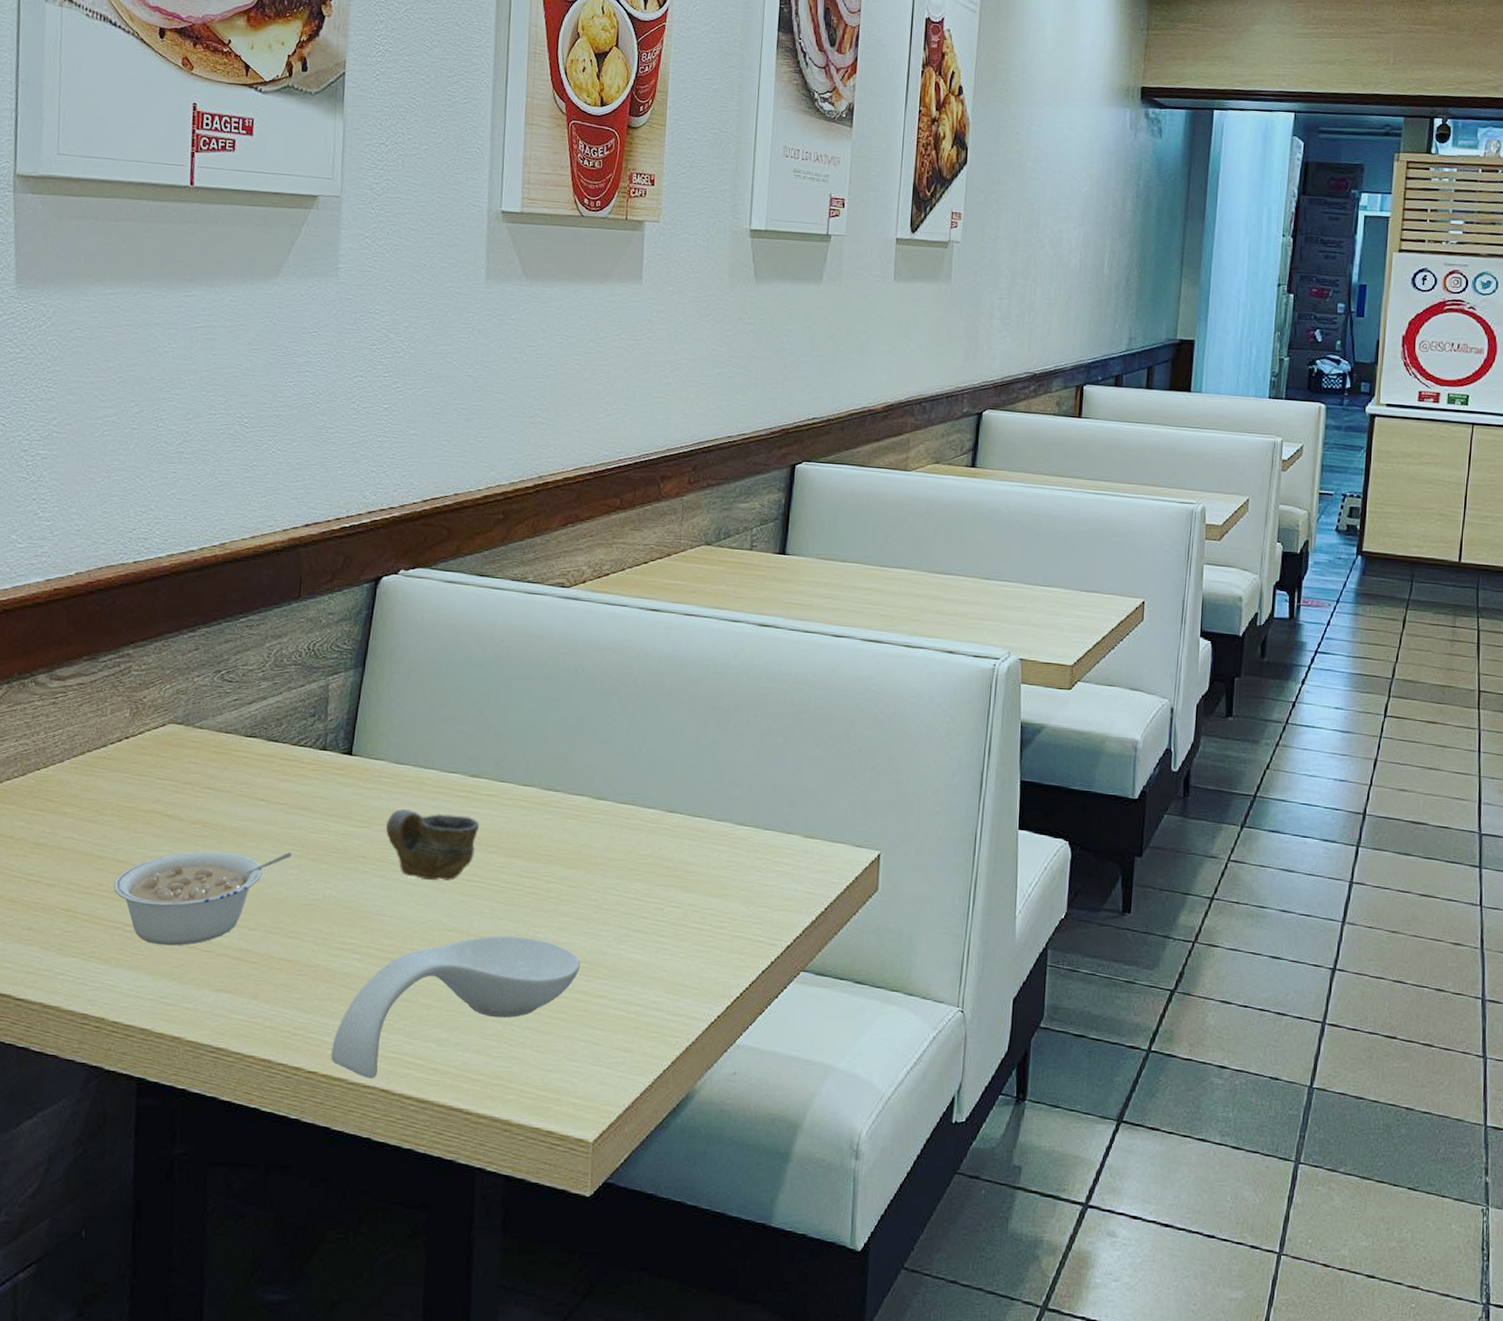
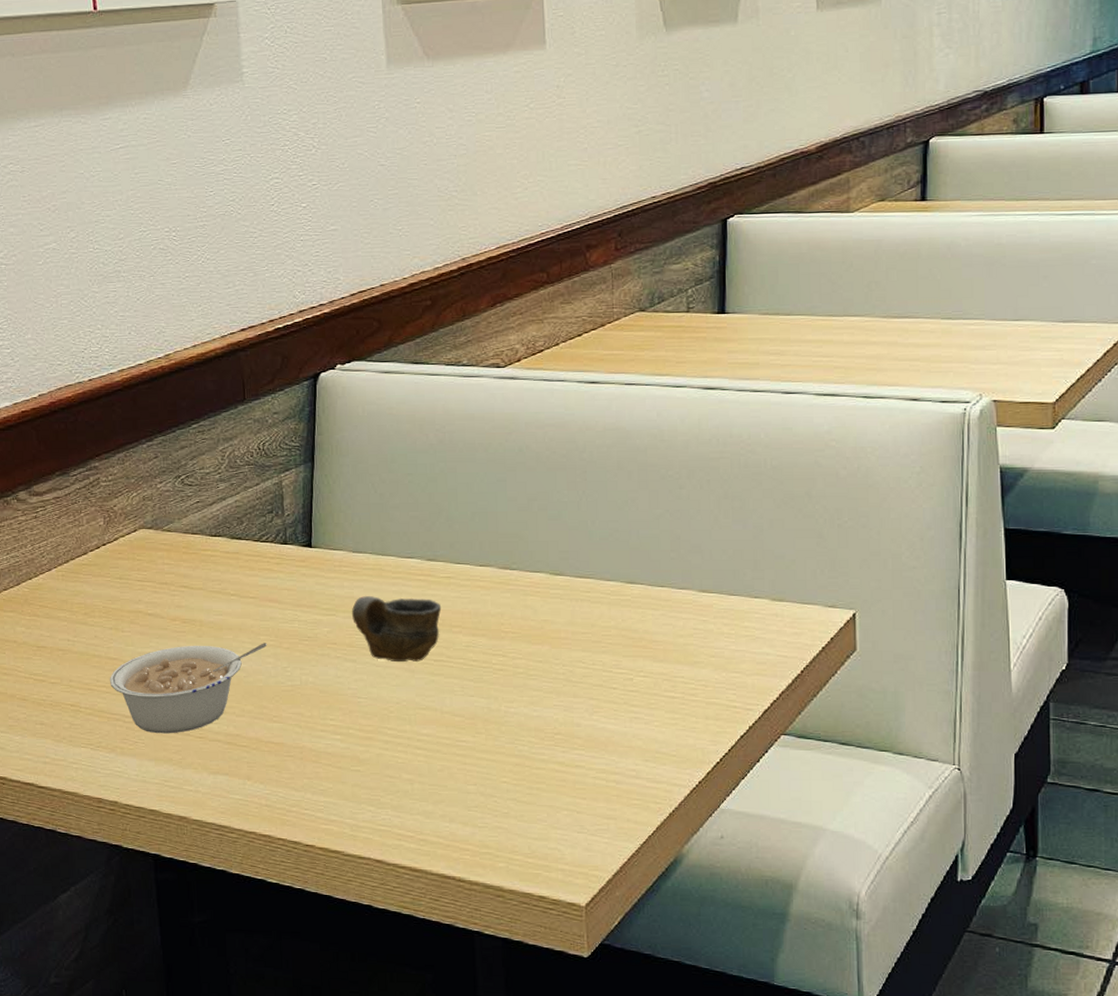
spoon rest: present [331,935,580,1078] -> none [325,712,555,850]

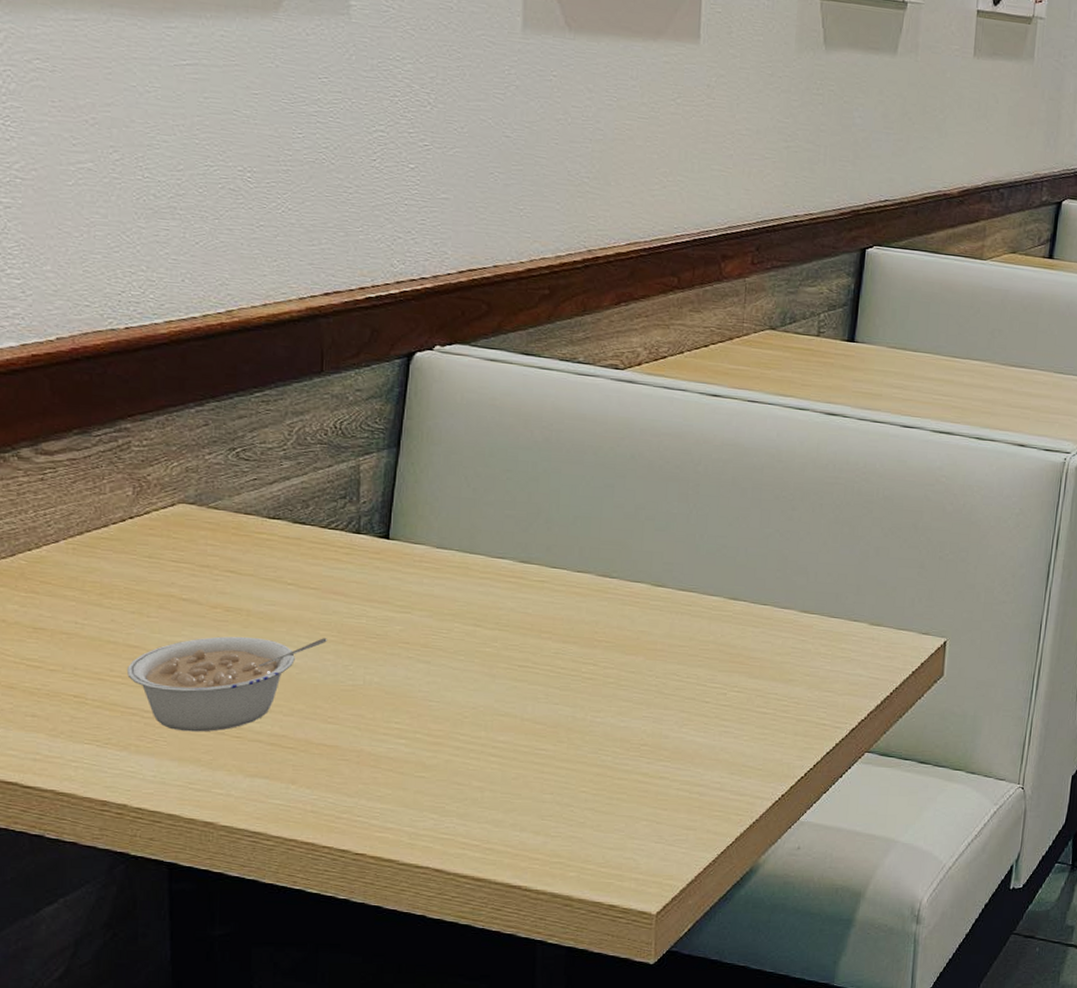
cup: present [351,596,442,662] -> none [429,595,532,666]

